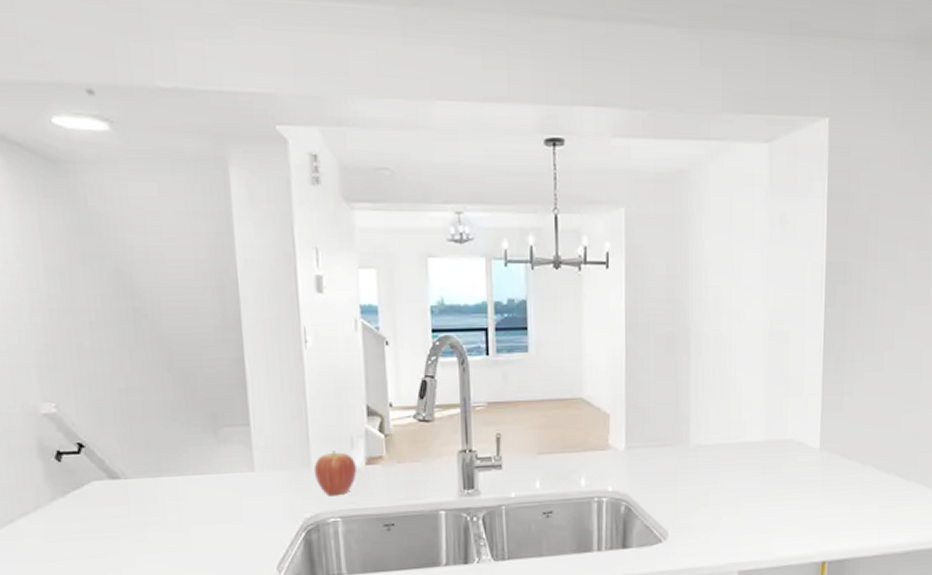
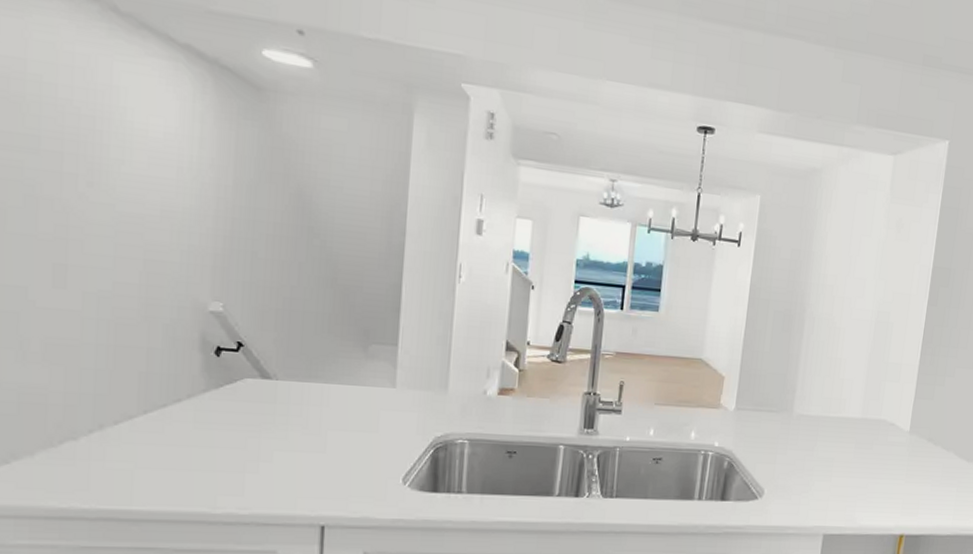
fruit: present [313,450,356,495] -> none [449,378,489,419]

